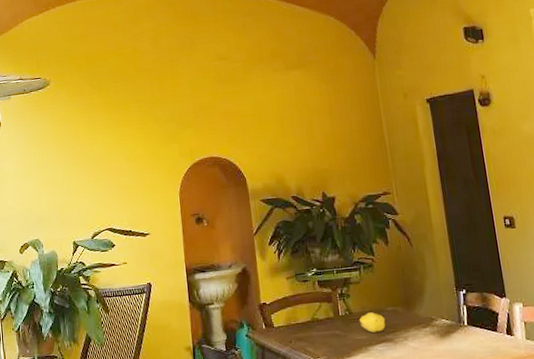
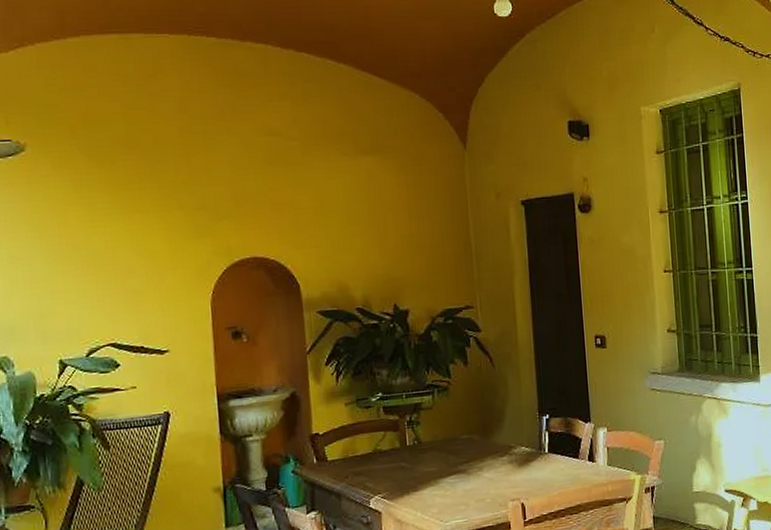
fruit: present [359,312,386,332] -> none [429,441,459,464]

